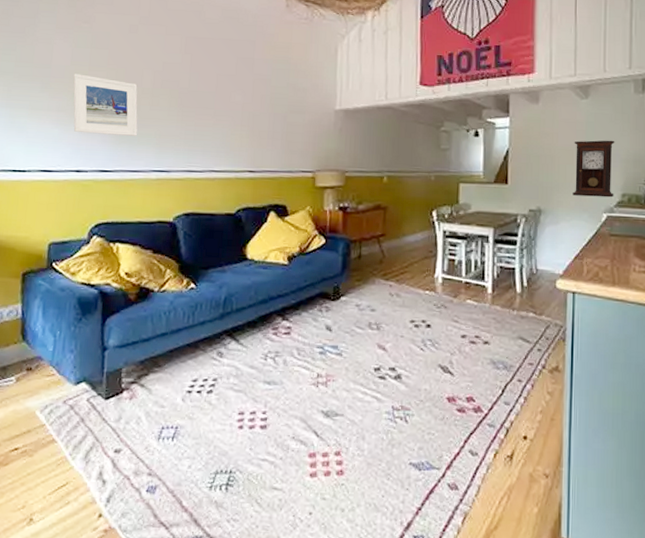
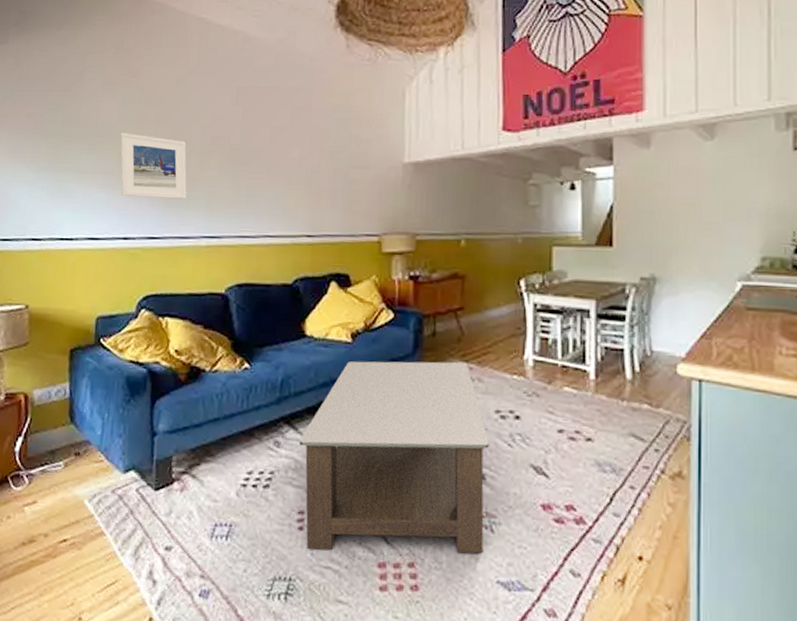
coffee table: none [240,280,405,445] -> present [300,361,489,554]
pendulum clock: present [573,140,615,198] -> none [696,190,751,262]

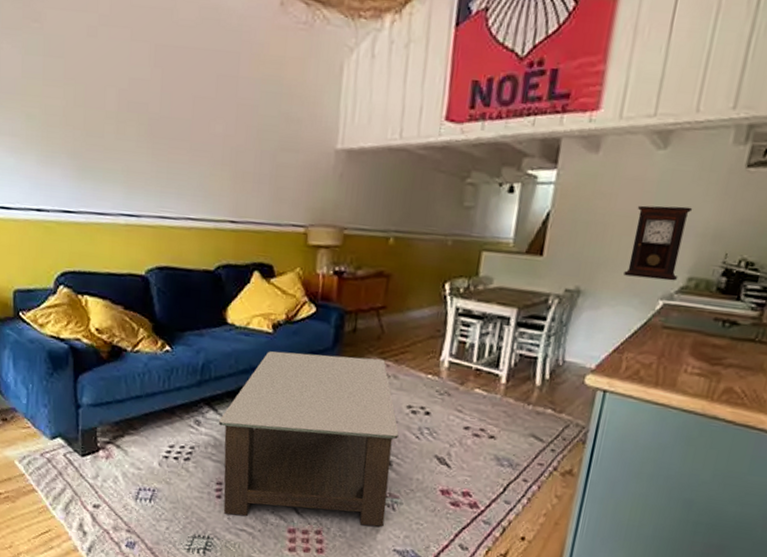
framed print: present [120,133,187,199] -> none [26,89,102,171]
pendulum clock: none [696,190,751,262] -> present [624,205,693,281]

